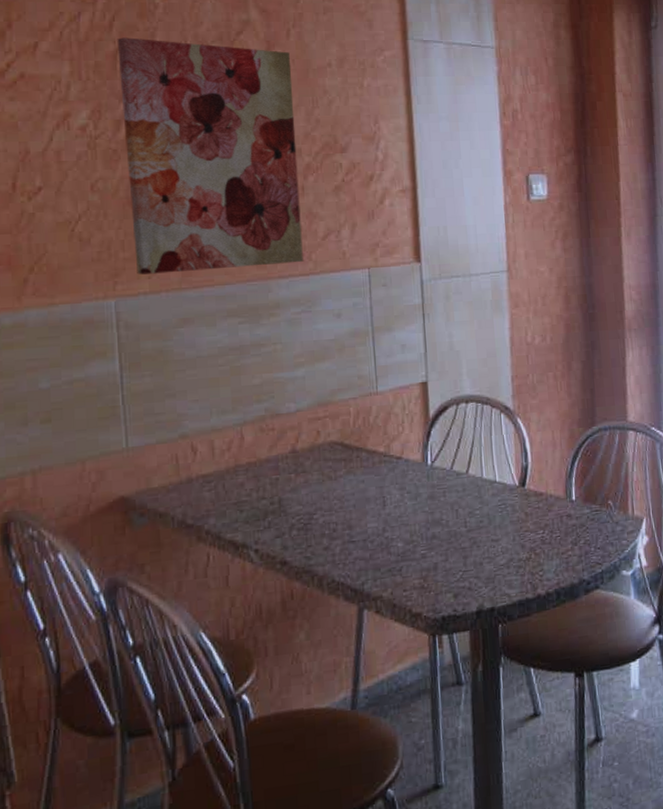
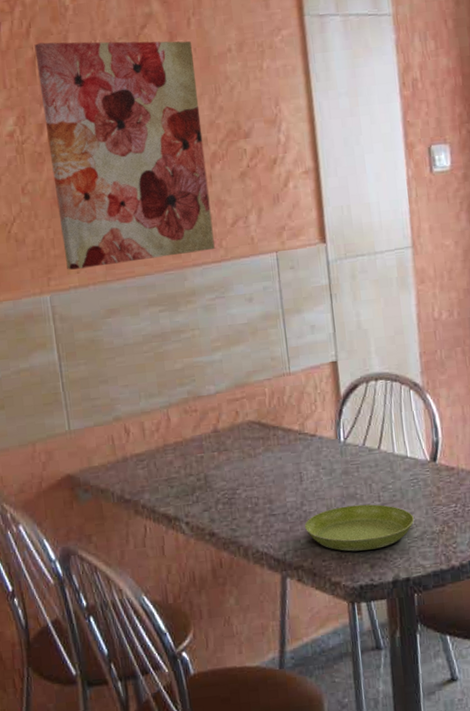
saucer: none [386,530,501,581] -> present [305,504,414,552]

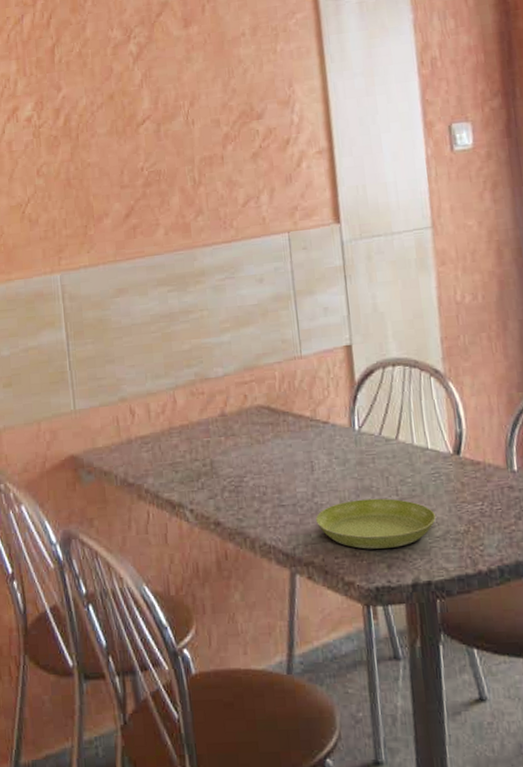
wall art: present [34,41,215,270] -> none [54,26,225,250]

